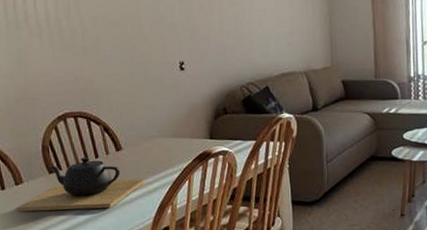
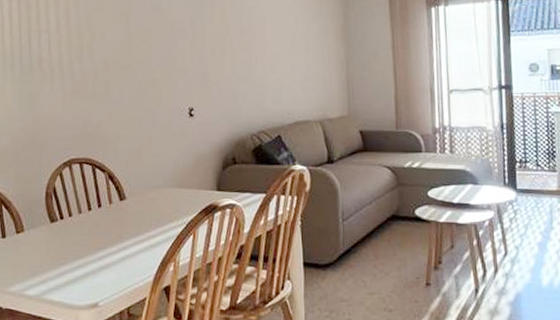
teapot: present [16,157,145,212] -> none [15,206,147,263]

